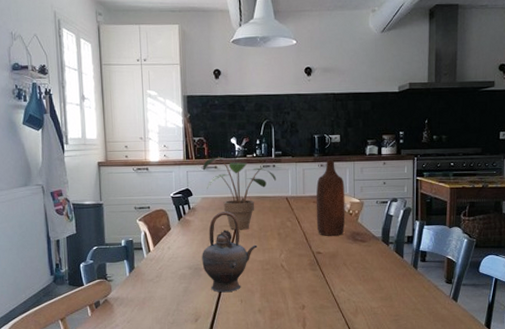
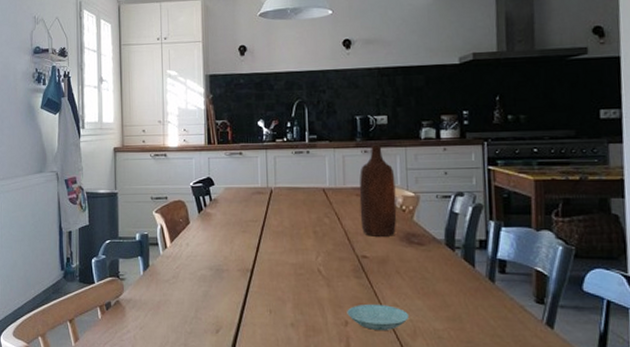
potted plant: present [202,156,277,230] -> none [225,141,311,226]
teapot: present [202,212,258,293] -> none [224,204,289,300]
saucer: none [304,290,353,312] -> present [347,303,410,331]

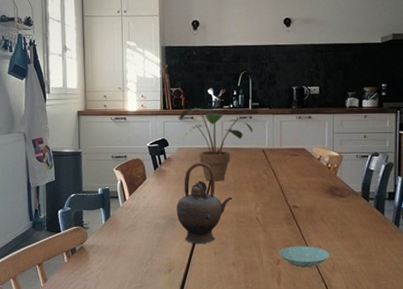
teapot: none [224,204,289,300] -> present [176,162,233,244]
potted plant: none [225,141,311,226] -> present [179,107,253,182]
bottle: present [359,146,397,236] -> none [293,112,324,190]

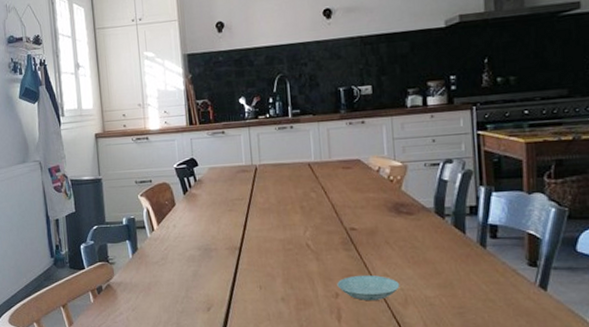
teapot: present [176,162,233,244] -> none [211,183,277,278]
potted plant: present [179,107,253,182] -> none [208,120,296,204]

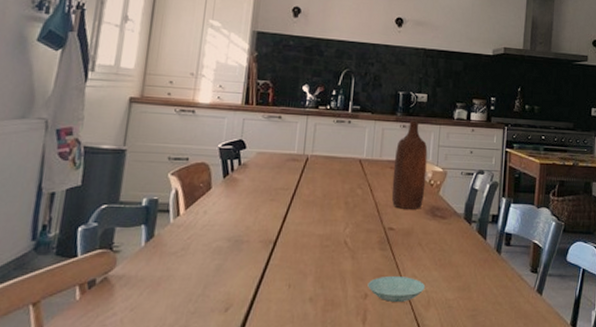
bottle: none [345,116,385,209] -> present [391,121,428,209]

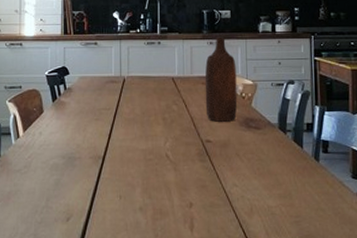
saucer: present [367,275,426,303] -> none [191,185,247,211]

